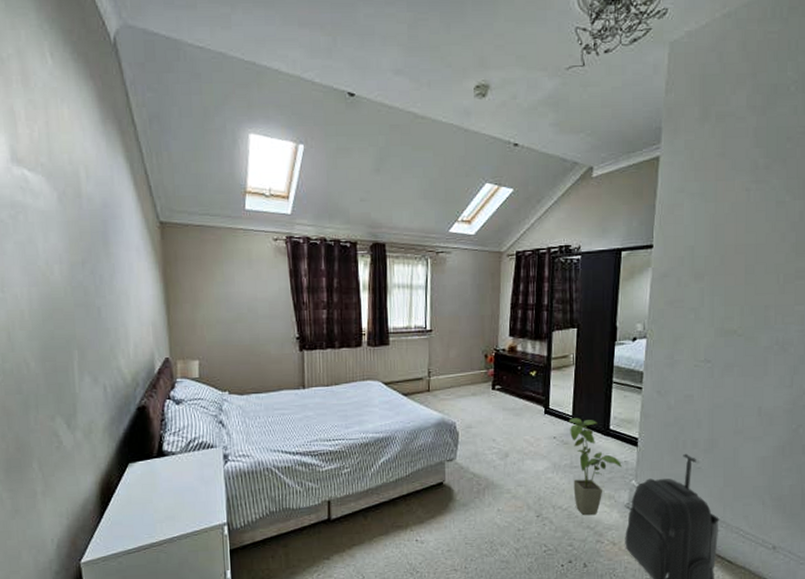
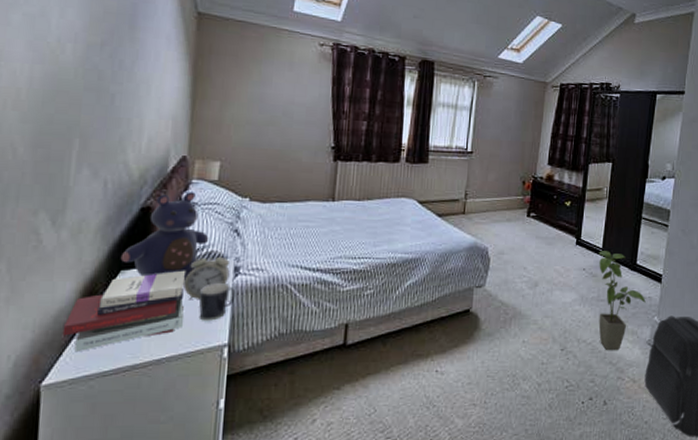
books: none [90,460,187,535] -> present [62,270,187,353]
teddy bear: none [127,390,199,470] -> present [120,192,209,282]
alarm clock: none [182,441,221,486] -> present [184,250,231,301]
mug: none [196,469,228,504] -> present [199,282,236,321]

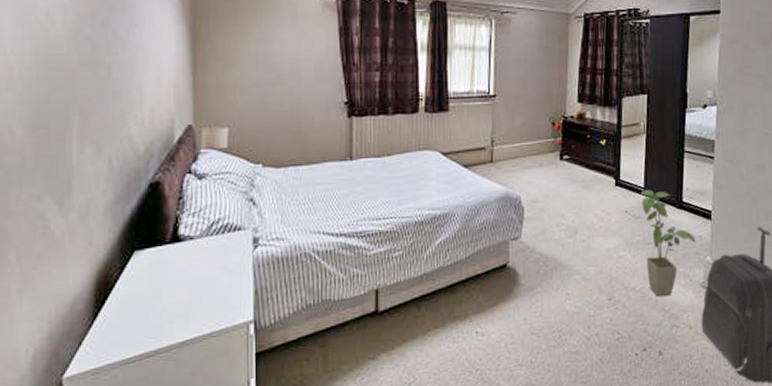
books: present [62,270,187,353] -> none [80,245,205,341]
teddy bear: present [120,192,209,282] -> none [133,162,224,258]
alarm clock: present [184,250,231,301] -> none [202,222,249,277]
mug: present [199,282,236,321] -> none [218,255,257,298]

